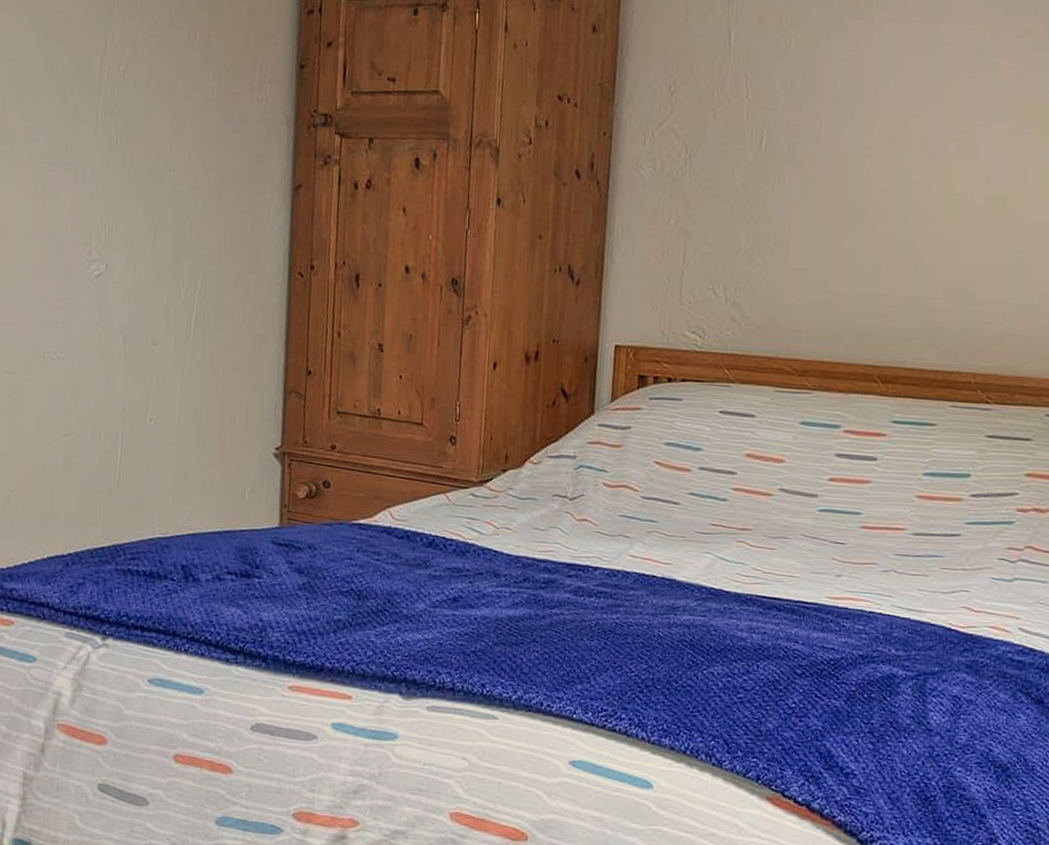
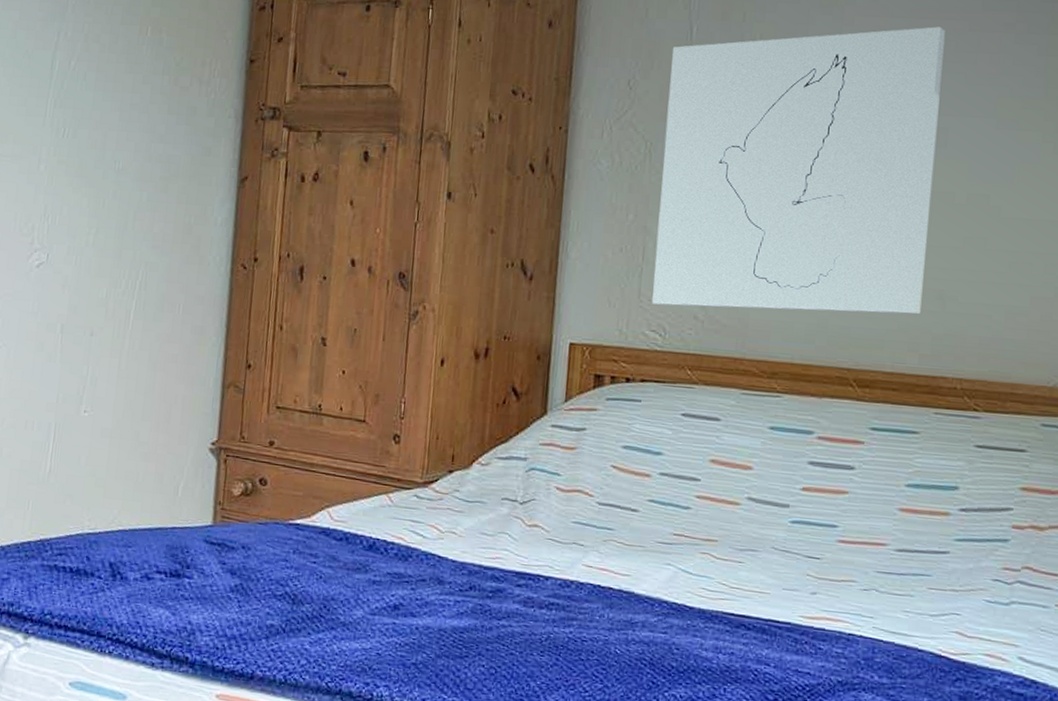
wall art: none [692,31,969,313] -> present [652,26,945,315]

